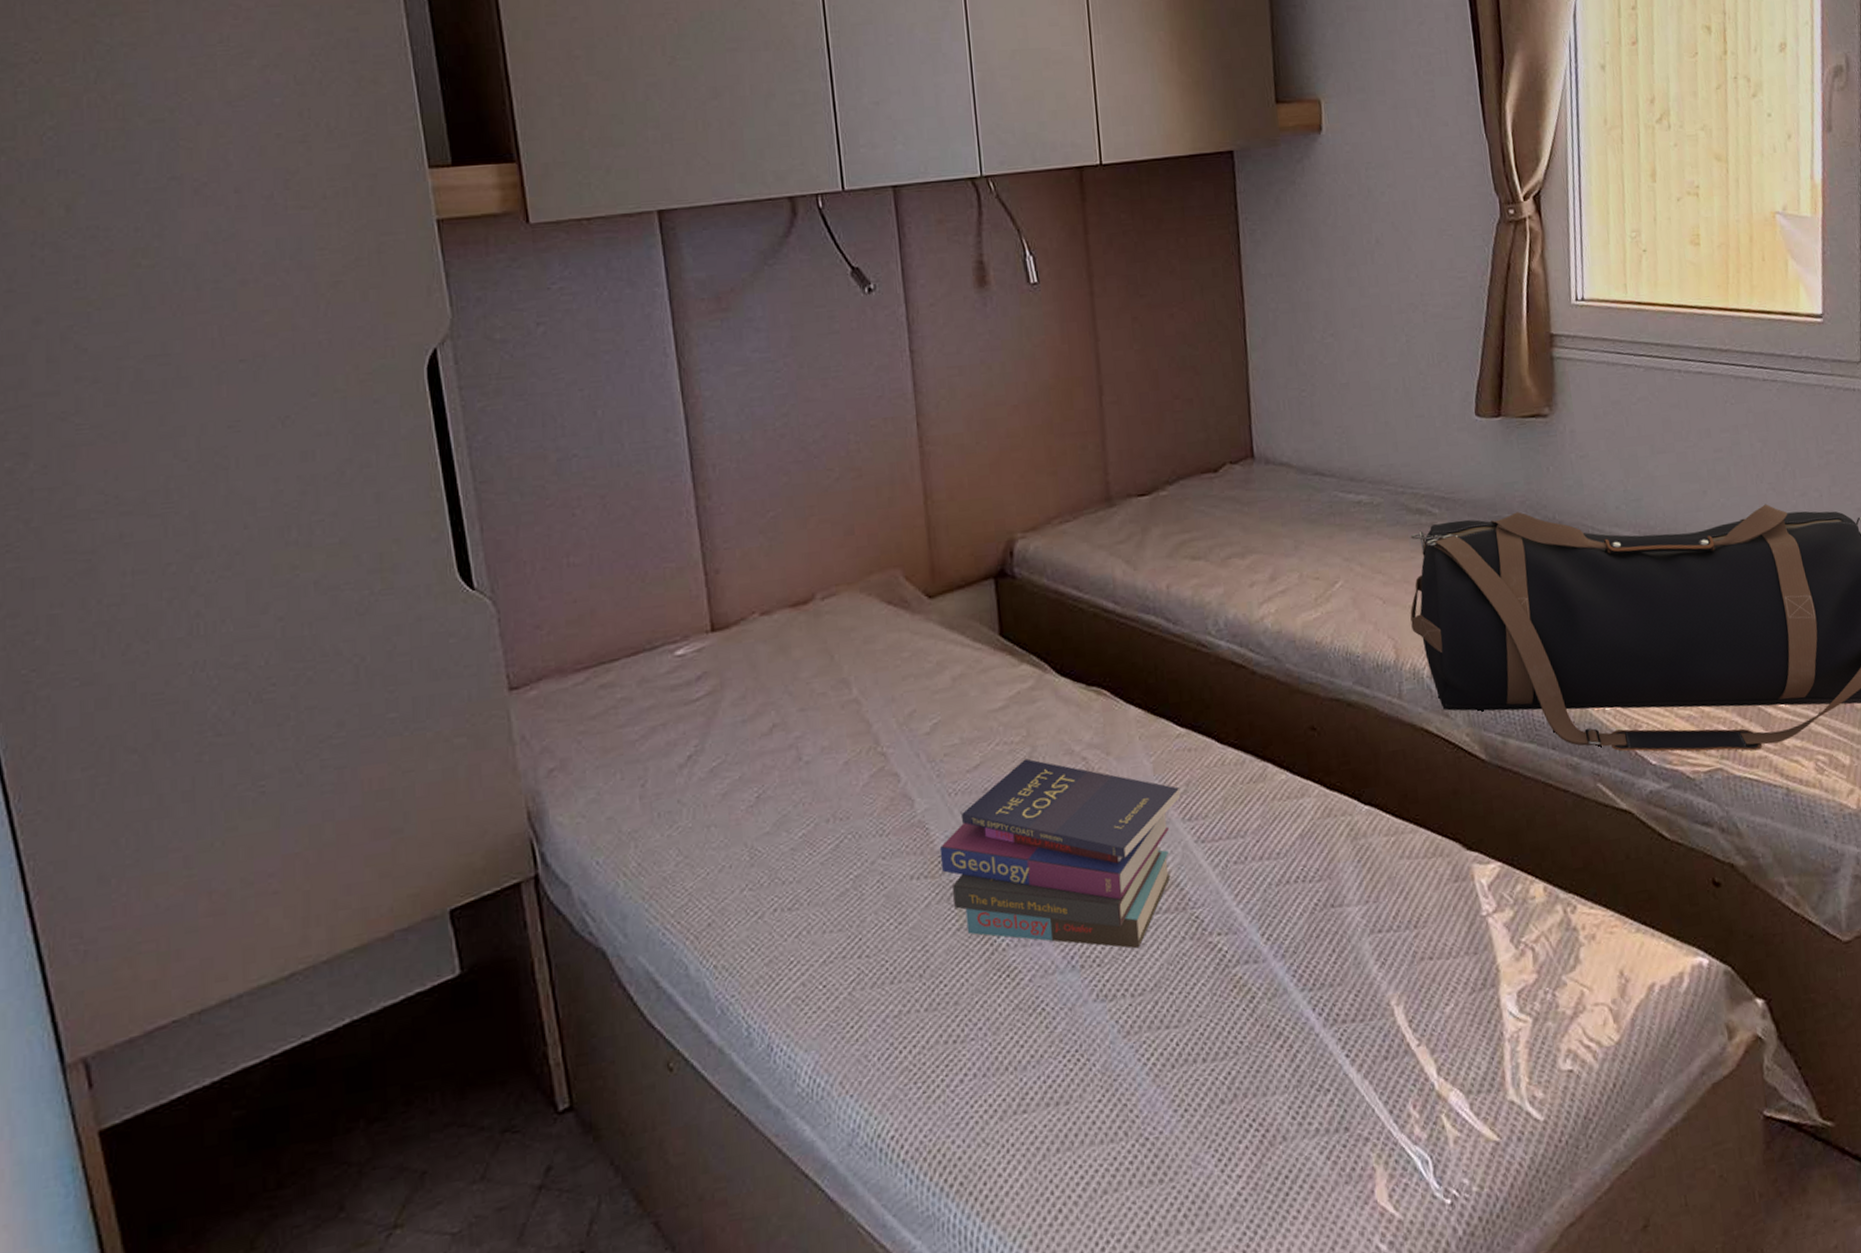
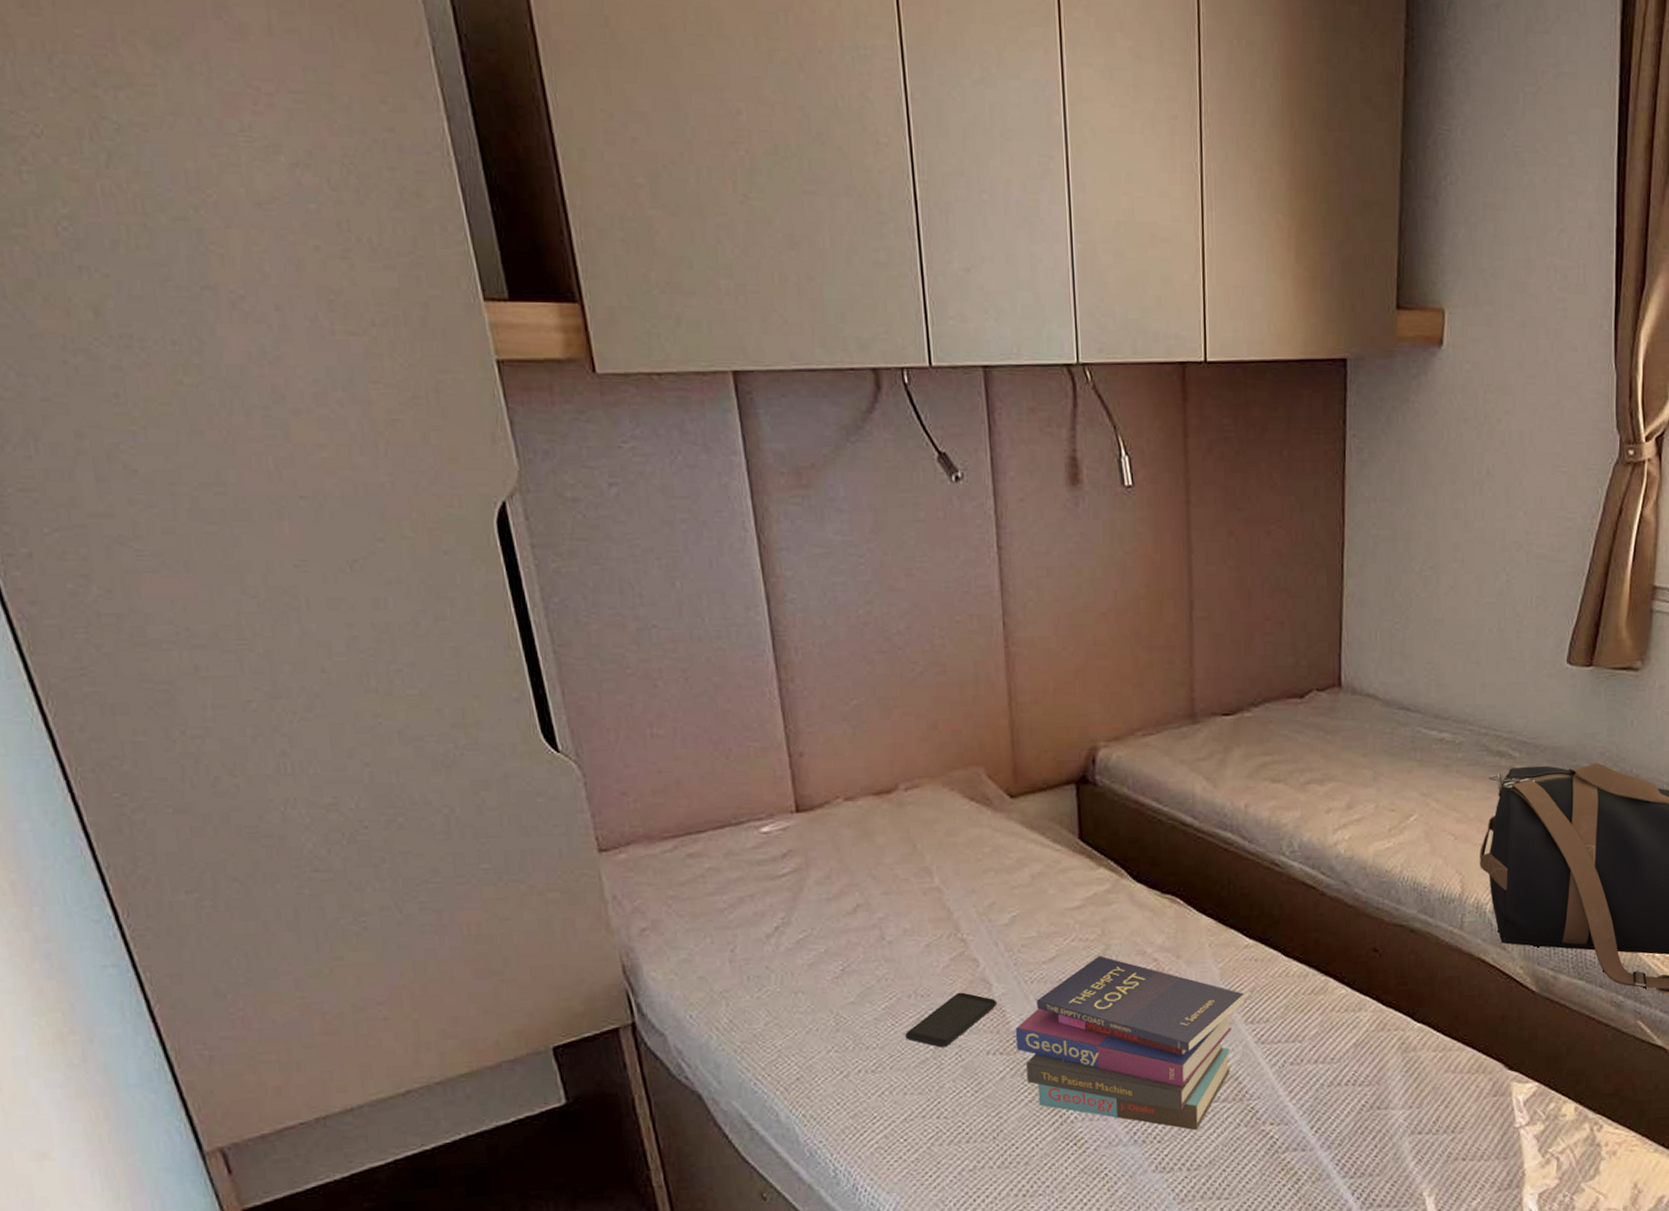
mobile phone: none [823,811,921,876] -> present [905,992,998,1048]

